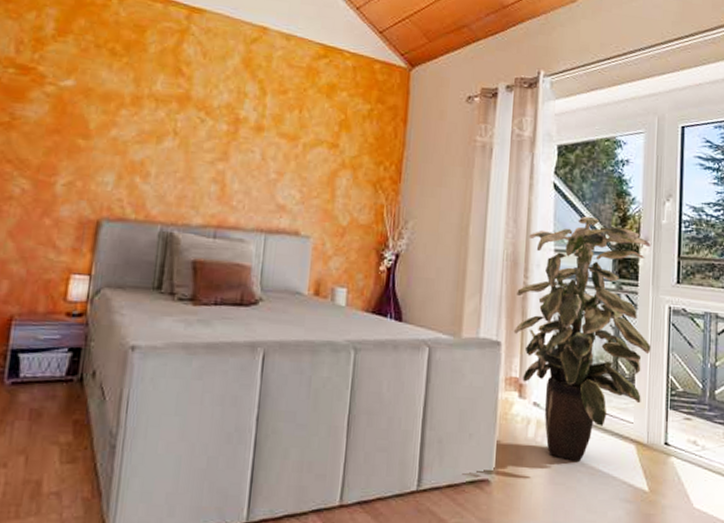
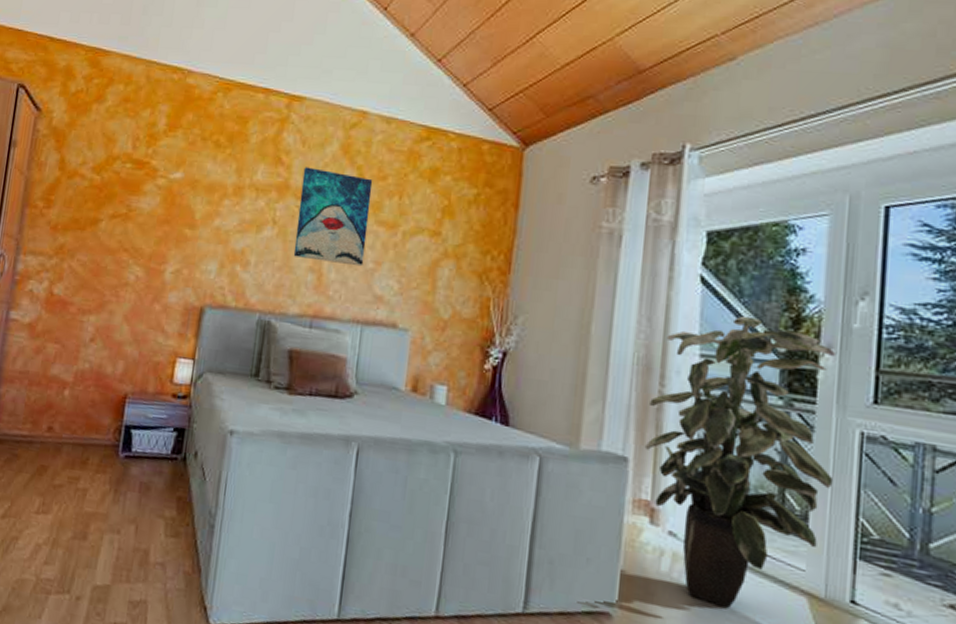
wall art: none [195,79,274,177] -> present [293,167,373,267]

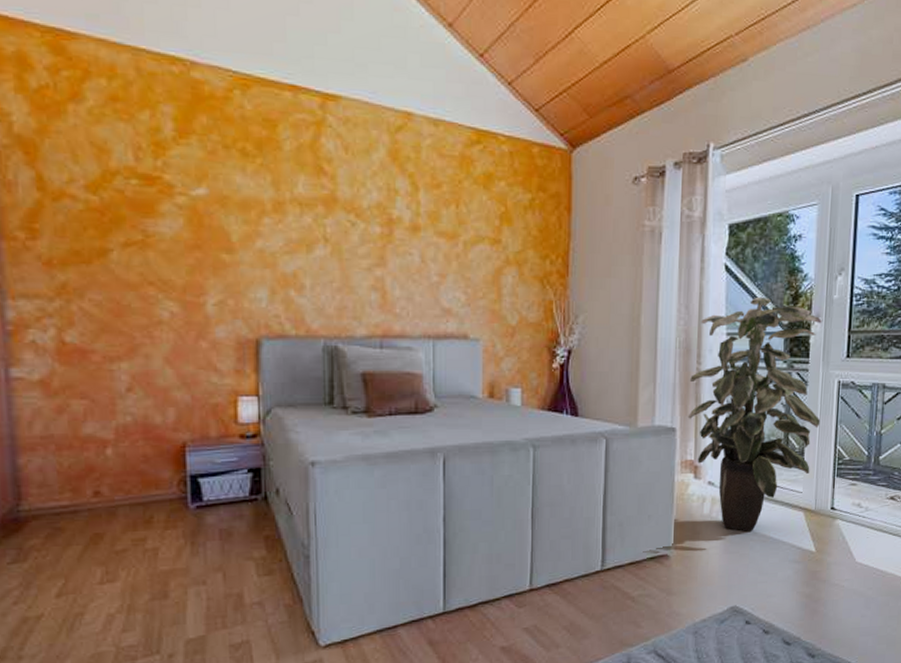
wall art: present [293,167,373,267] -> none [350,177,428,281]

